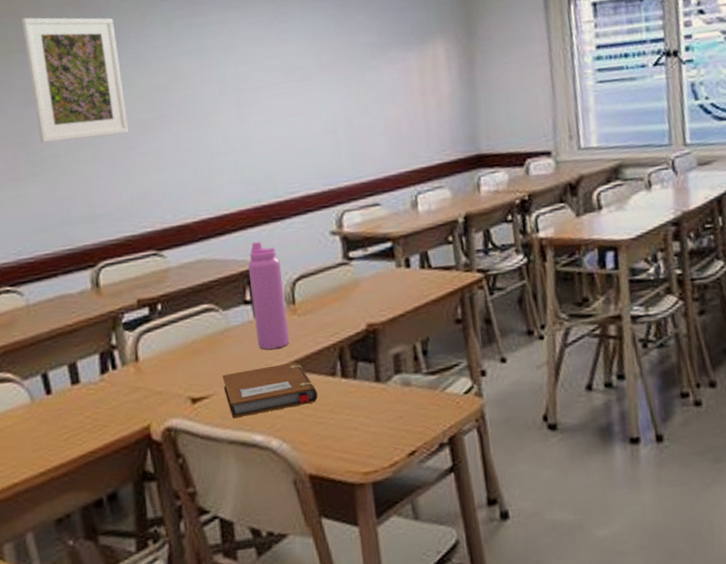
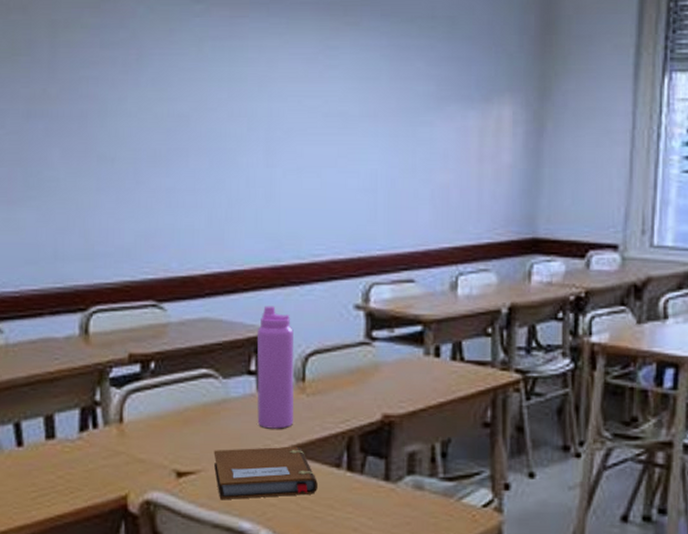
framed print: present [21,17,129,143] -> none [33,17,141,164]

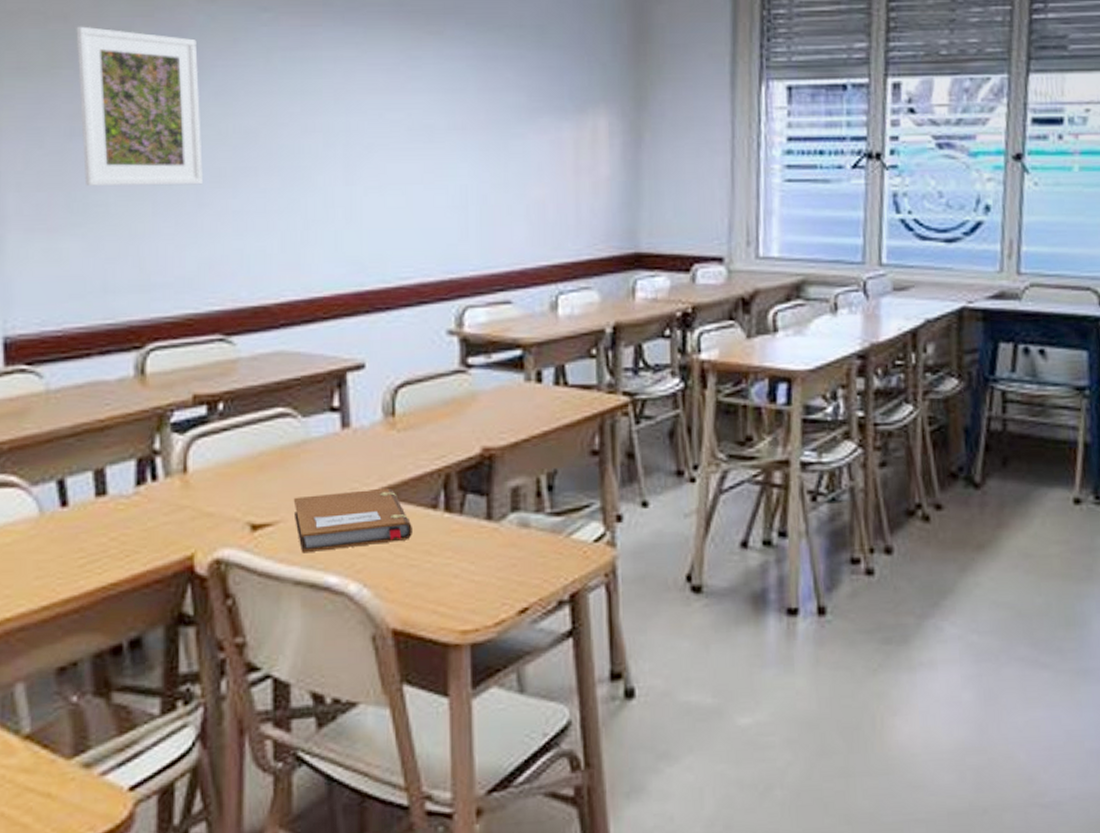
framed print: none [33,17,141,164] -> present [76,26,204,186]
water bottle: present [256,305,295,429] -> none [339,334,384,470]

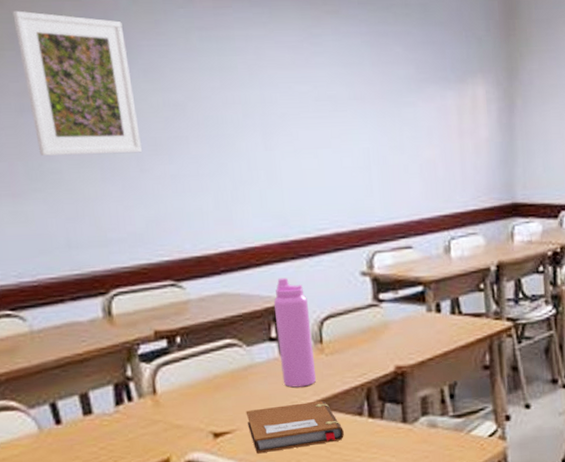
water bottle: none [339,334,384,470] -> present [273,277,317,388]

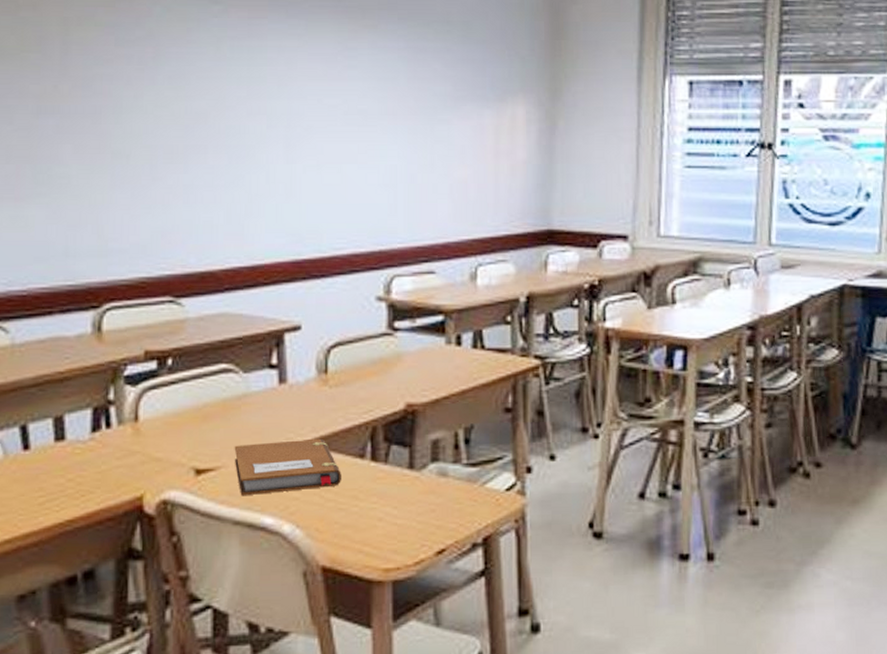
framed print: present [12,10,142,156] -> none [44,14,158,161]
water bottle: present [273,277,317,388] -> none [278,299,317,422]

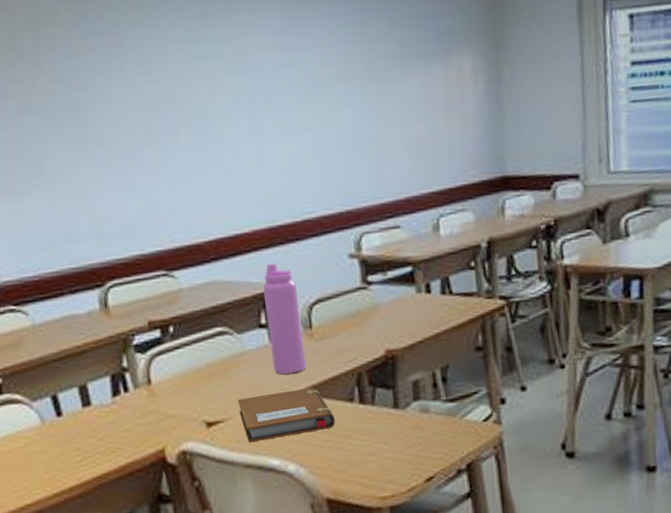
water bottle: none [278,299,317,422] -> present [262,263,307,375]

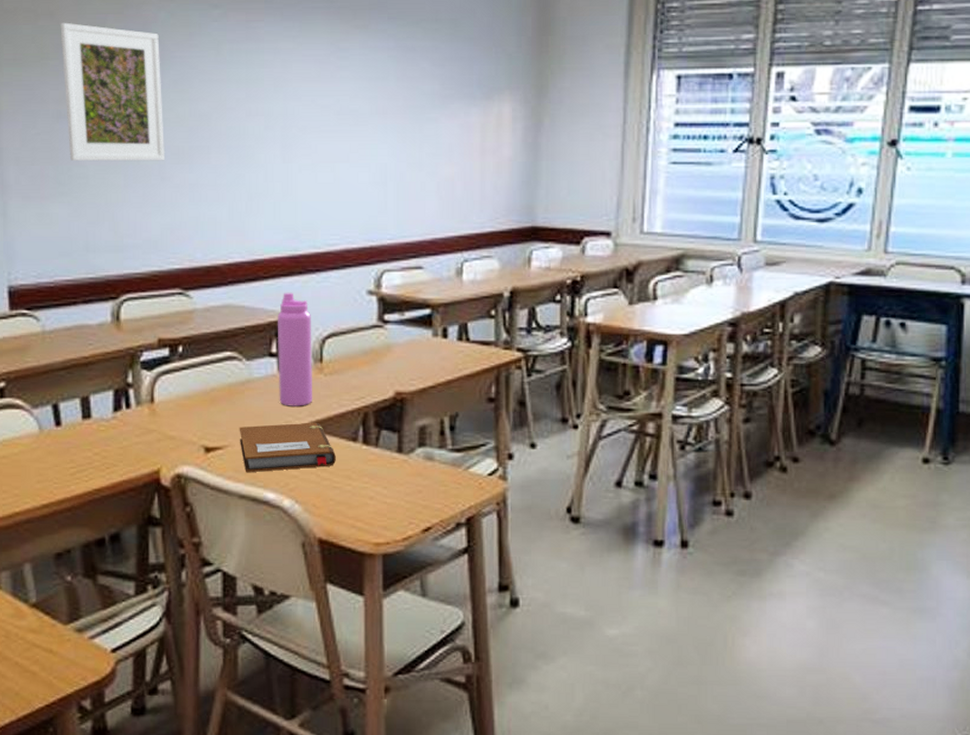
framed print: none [13,14,134,154] -> present [60,22,166,161]

